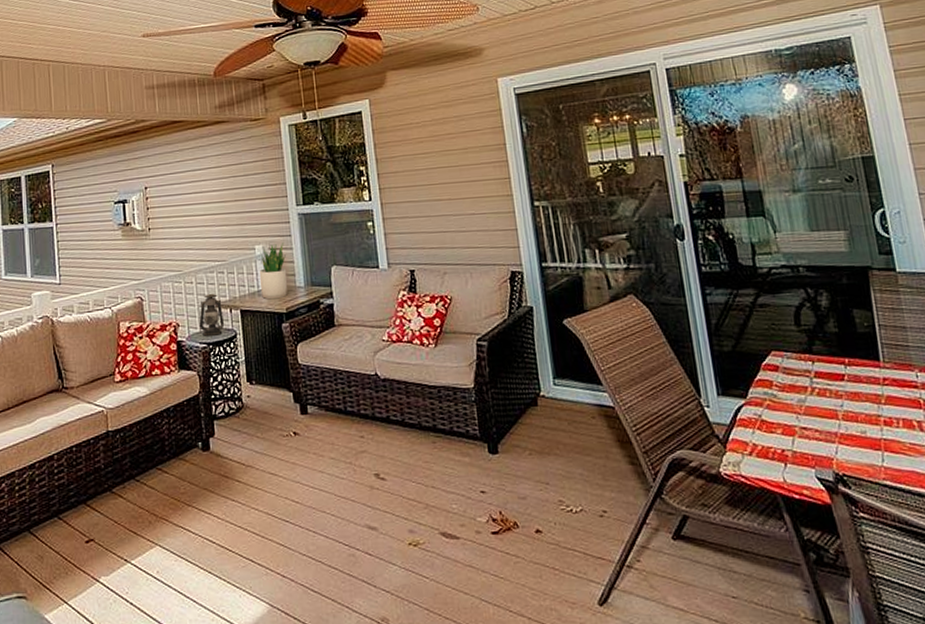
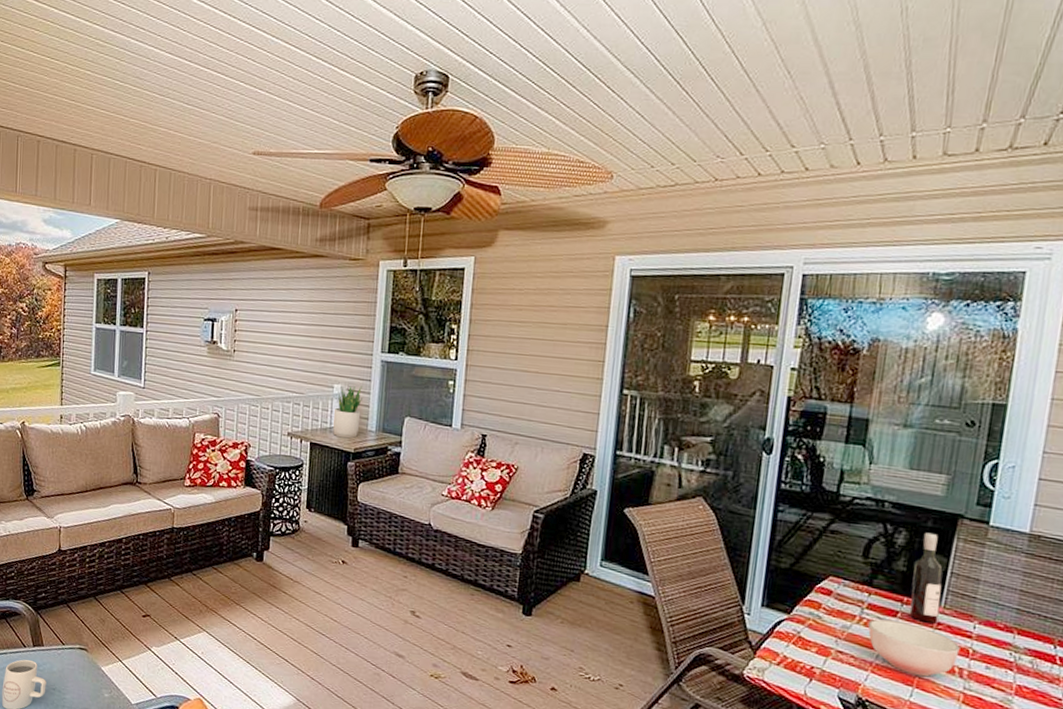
lantern: present [199,293,225,338] -> none [269,421,294,463]
bowl: none [820,384,913,438] -> present [867,619,961,677]
bottle: none [842,289,883,381] -> present [909,532,943,624]

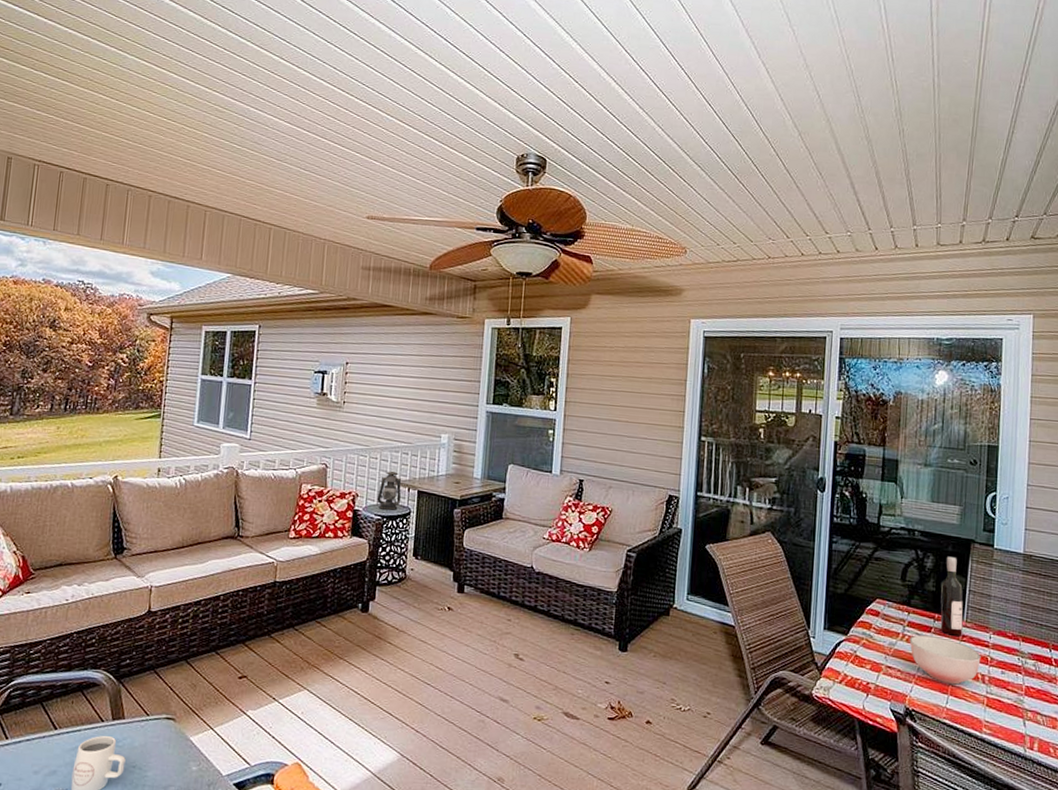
lantern: none [269,421,294,463] -> present [377,470,402,511]
planter: present [332,386,362,439] -> none [440,435,468,486]

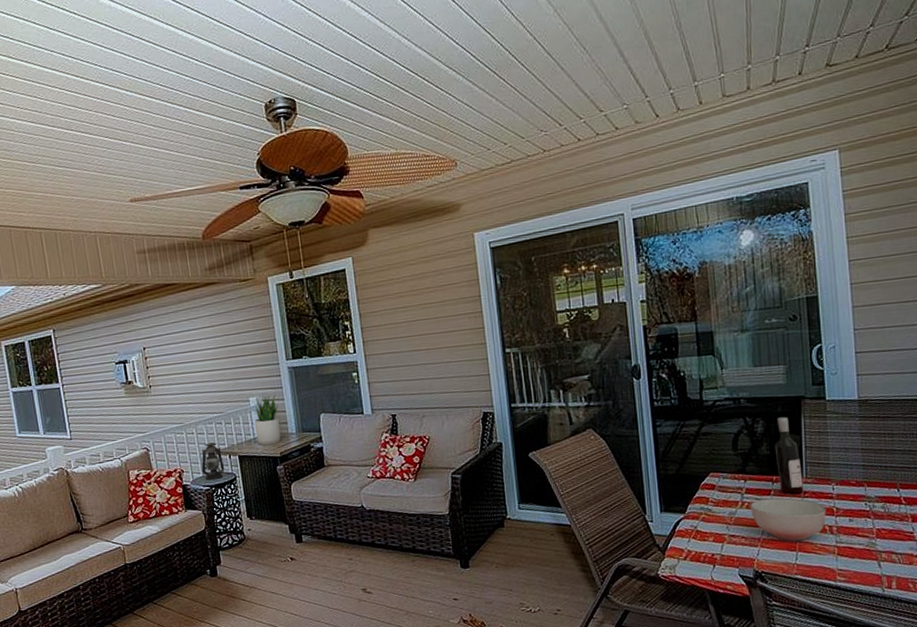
planter: none [440,435,468,486] -> present [254,394,281,446]

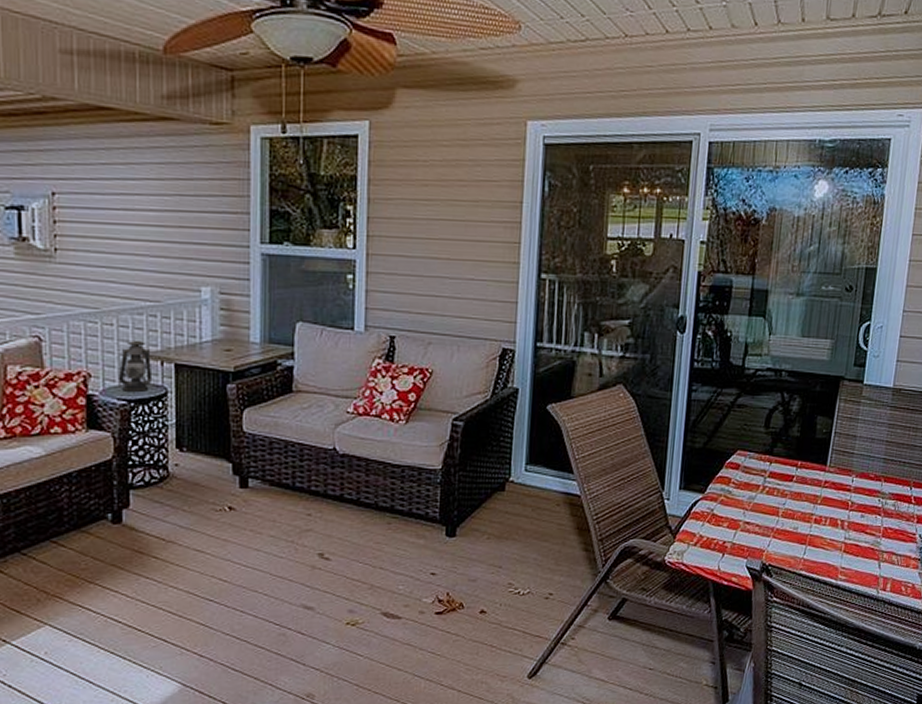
planter: present [254,394,281,446] -> none [203,287,240,355]
bowl: present [749,498,826,541] -> none [769,485,842,534]
bottle: present [774,416,804,494] -> none [802,397,829,483]

